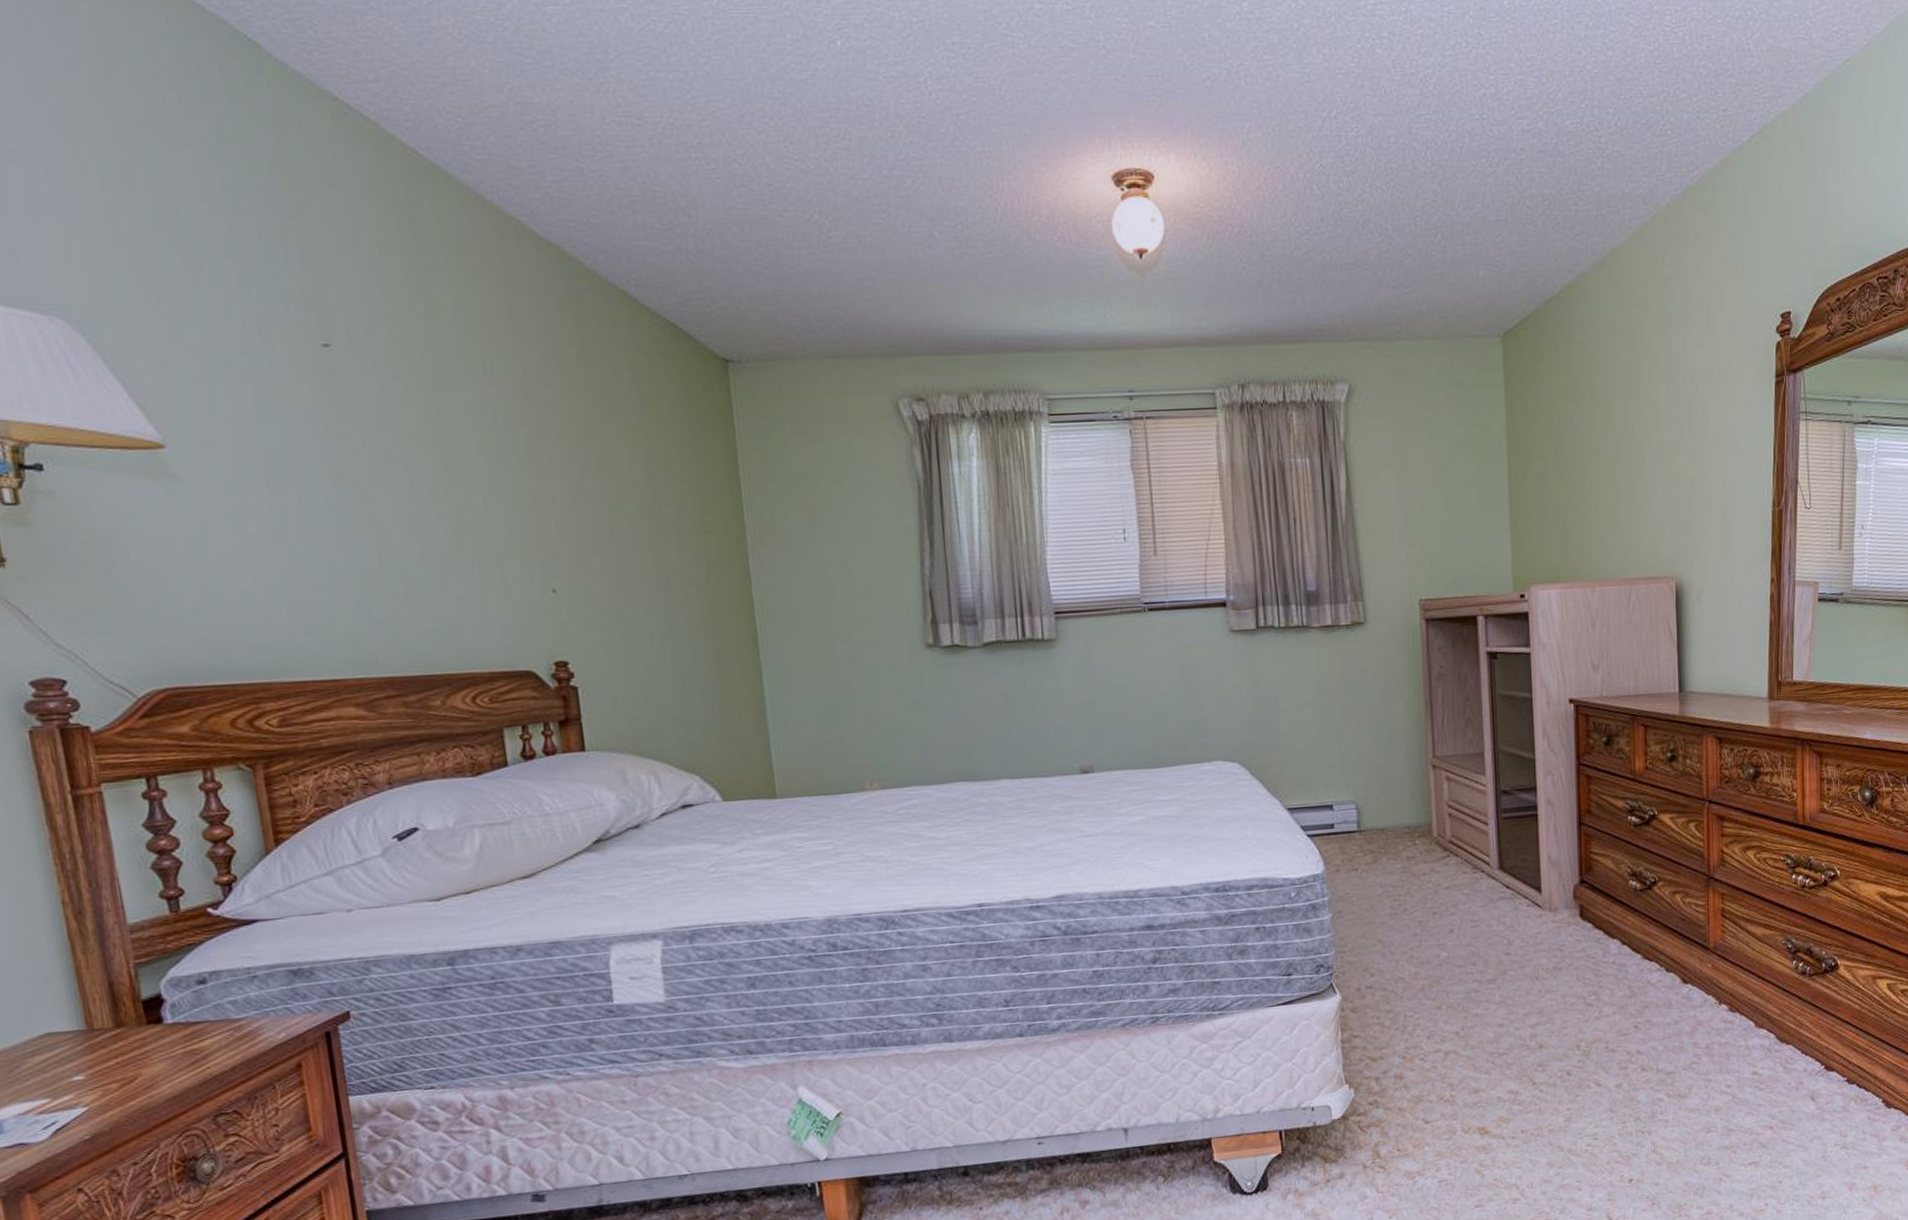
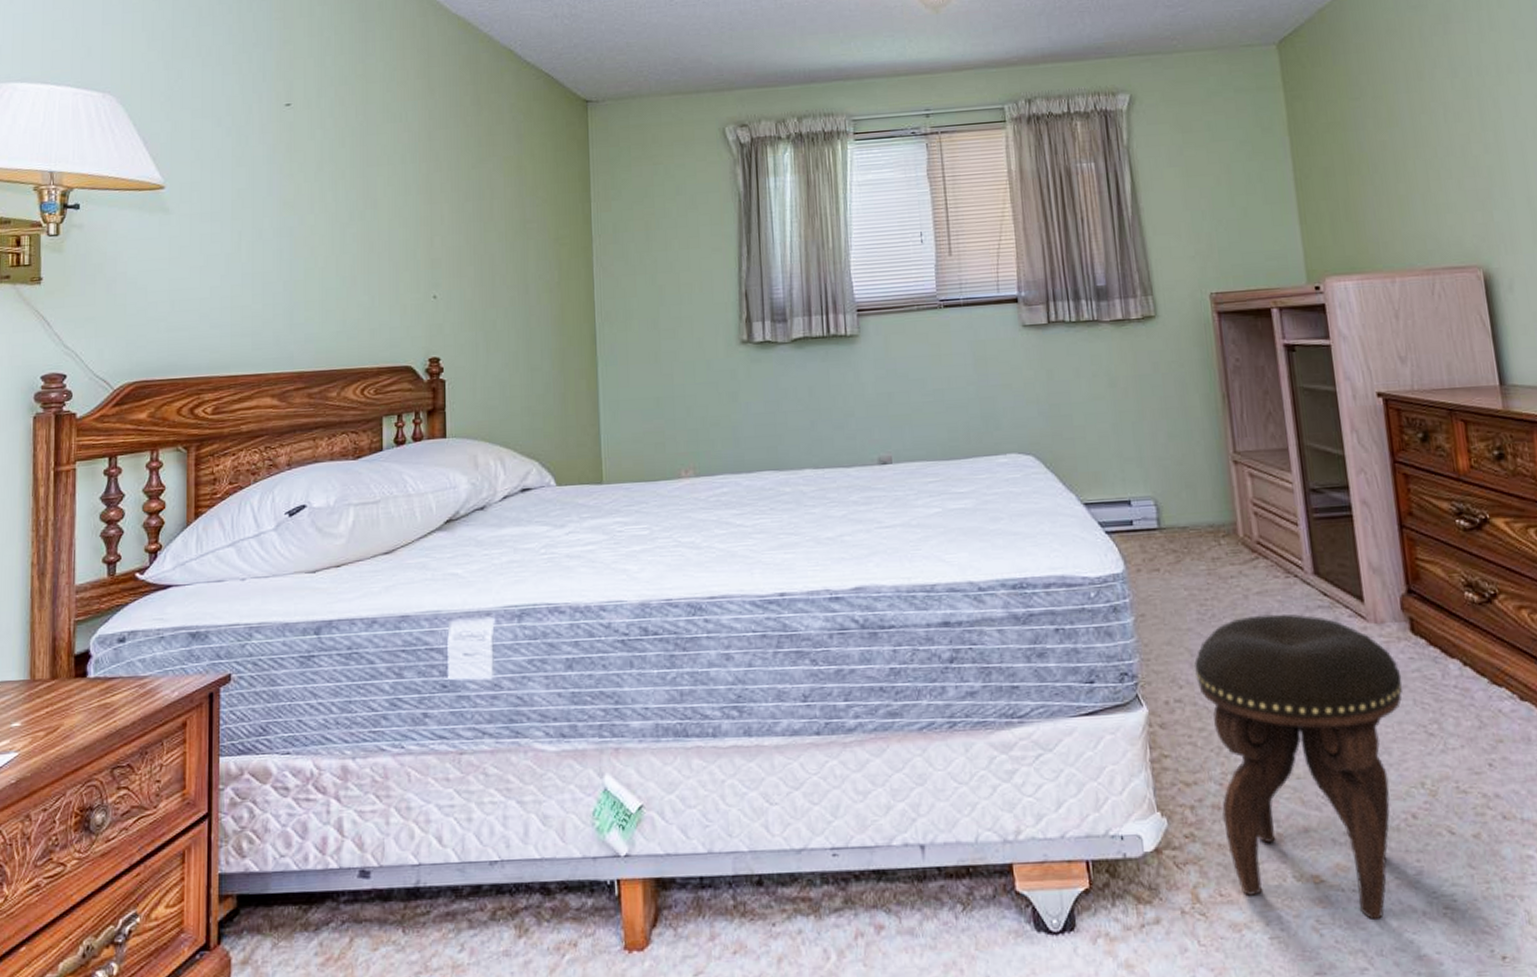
footstool: none [1385,905,1569,1160] -> present [1193,614,1403,921]

